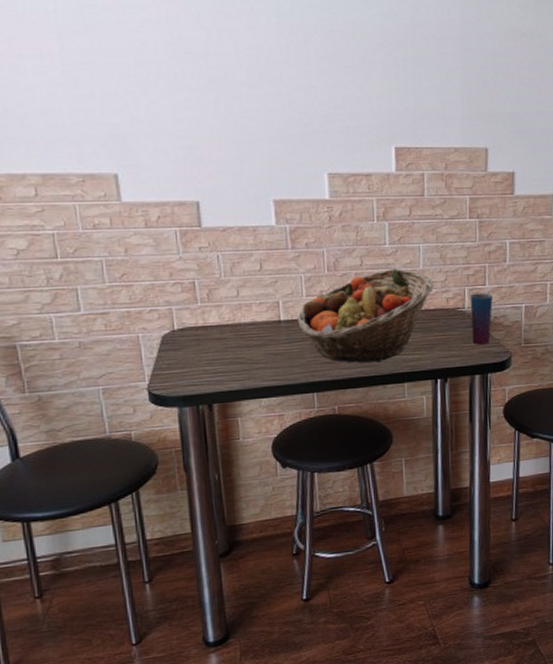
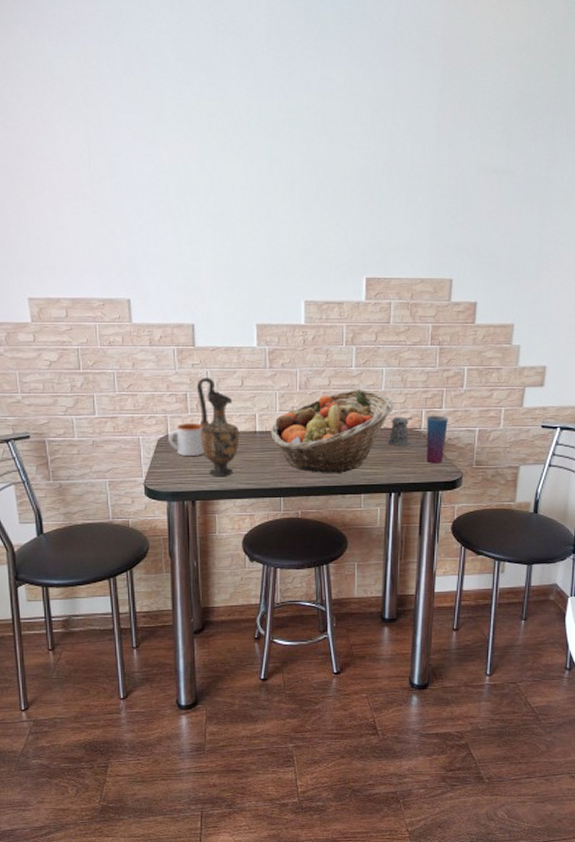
mug: none [174,315,221,354] -> present [168,423,205,457]
vase: none [206,261,262,374] -> present [196,377,240,476]
pepper shaker: none [429,296,455,328] -> present [387,417,412,446]

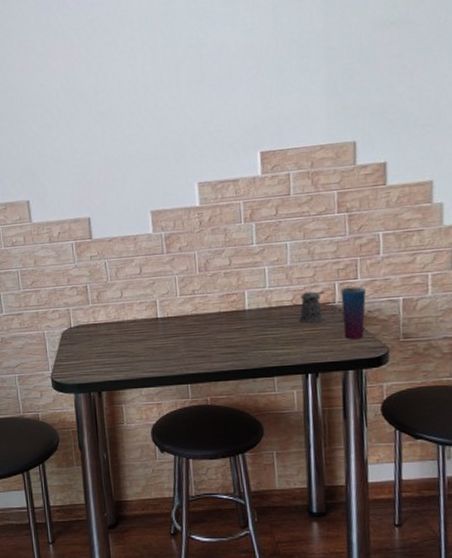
mug: present [168,423,205,457] -> none [71,314,108,348]
vase: present [196,377,240,476] -> none [96,267,142,366]
fruit basket: present [270,390,393,474] -> none [172,266,302,357]

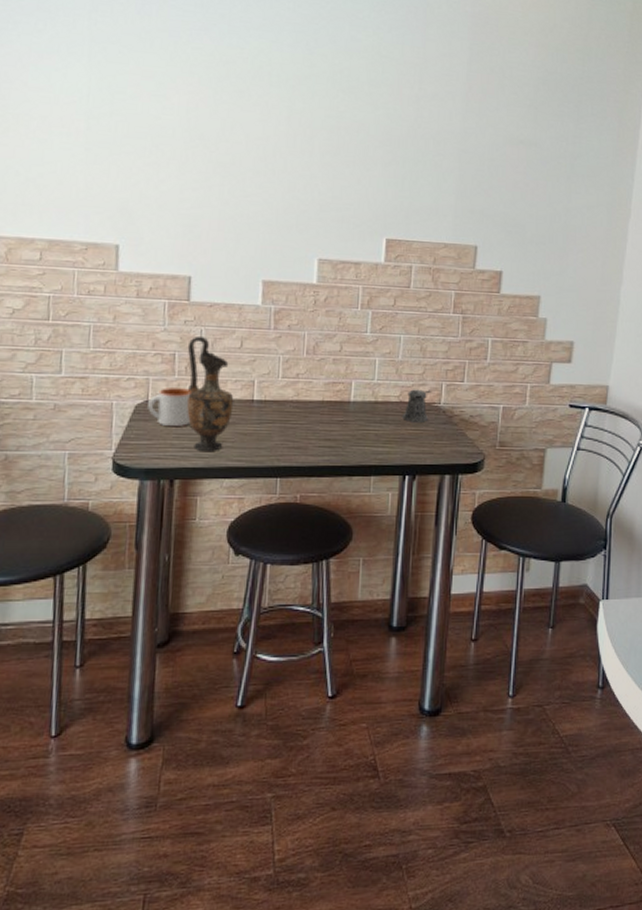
mug: none [71,314,108,348] -> present [148,388,191,427]
vase: none [96,267,142,366] -> present [187,335,234,451]
cup: present [340,286,366,340] -> none [445,389,470,443]

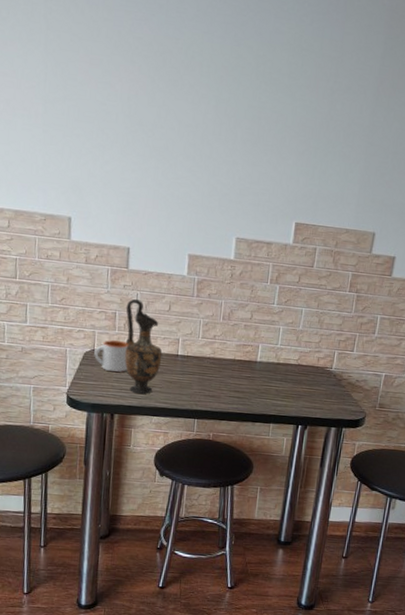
pepper shaker: present [402,389,431,422] -> none [299,355,325,383]

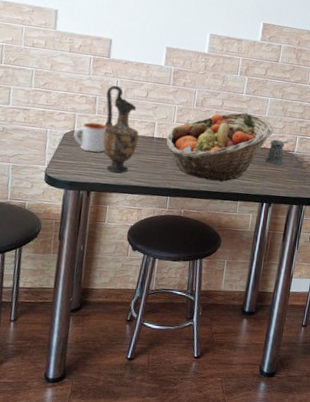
fruit basket: none [191,325,309,403] -> present [166,112,274,182]
pepper shaker: none [299,355,325,383] -> present [265,139,288,165]

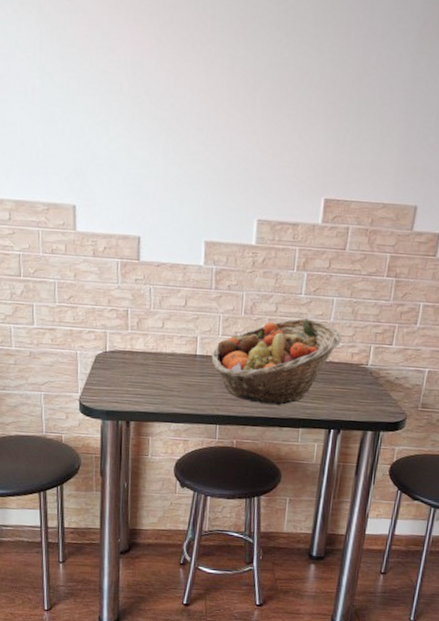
mug: present [73,122,107,153] -> none [106,341,143,376]
vase: present [103,85,139,173] -> none [138,293,180,399]
pepper shaker: present [265,139,288,165] -> none [331,350,360,382]

